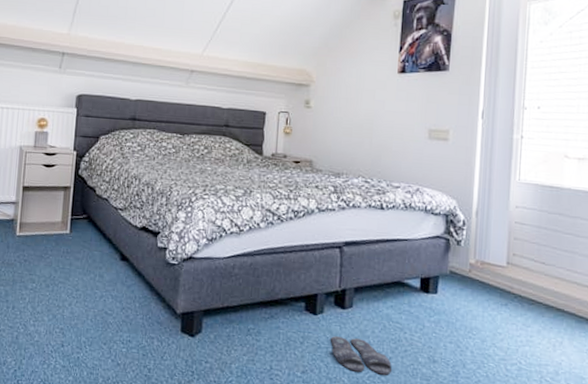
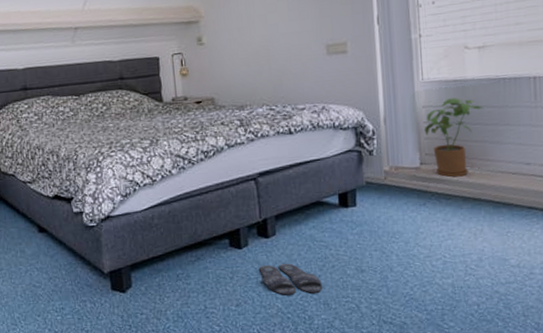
house plant: none [514,203,576,284] -> present [424,98,483,178]

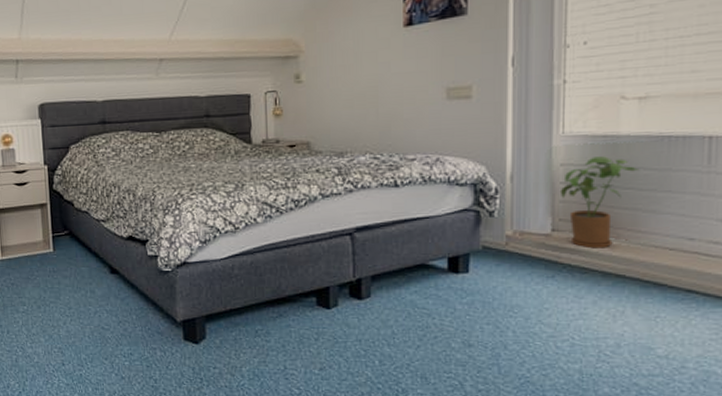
slippers: present [259,263,322,295] -> none [349,329,420,365]

